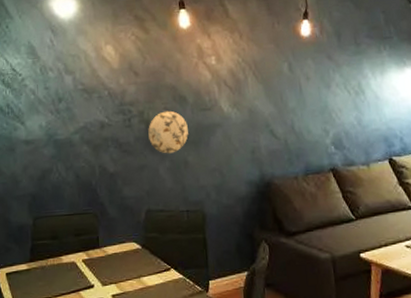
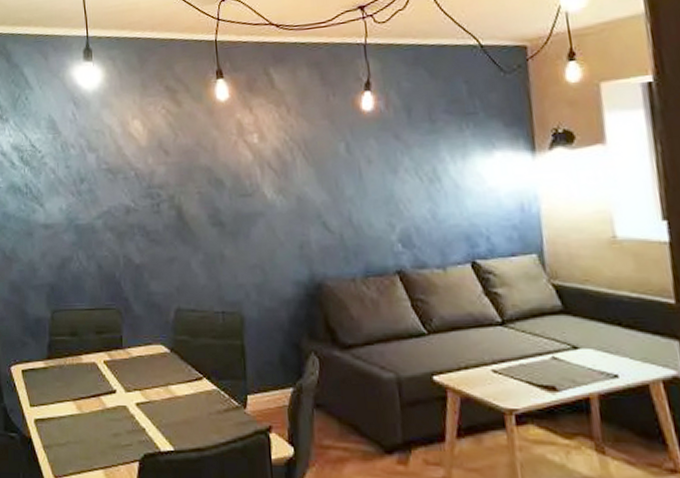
decorative plate: present [148,110,188,154] -> none [179,195,225,246]

